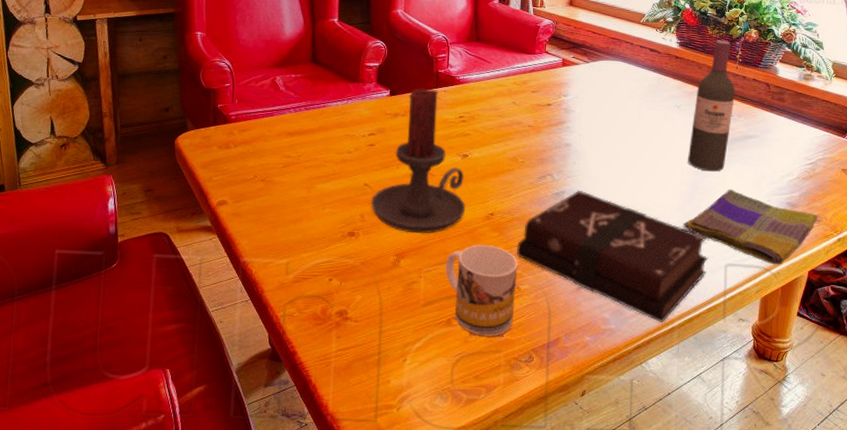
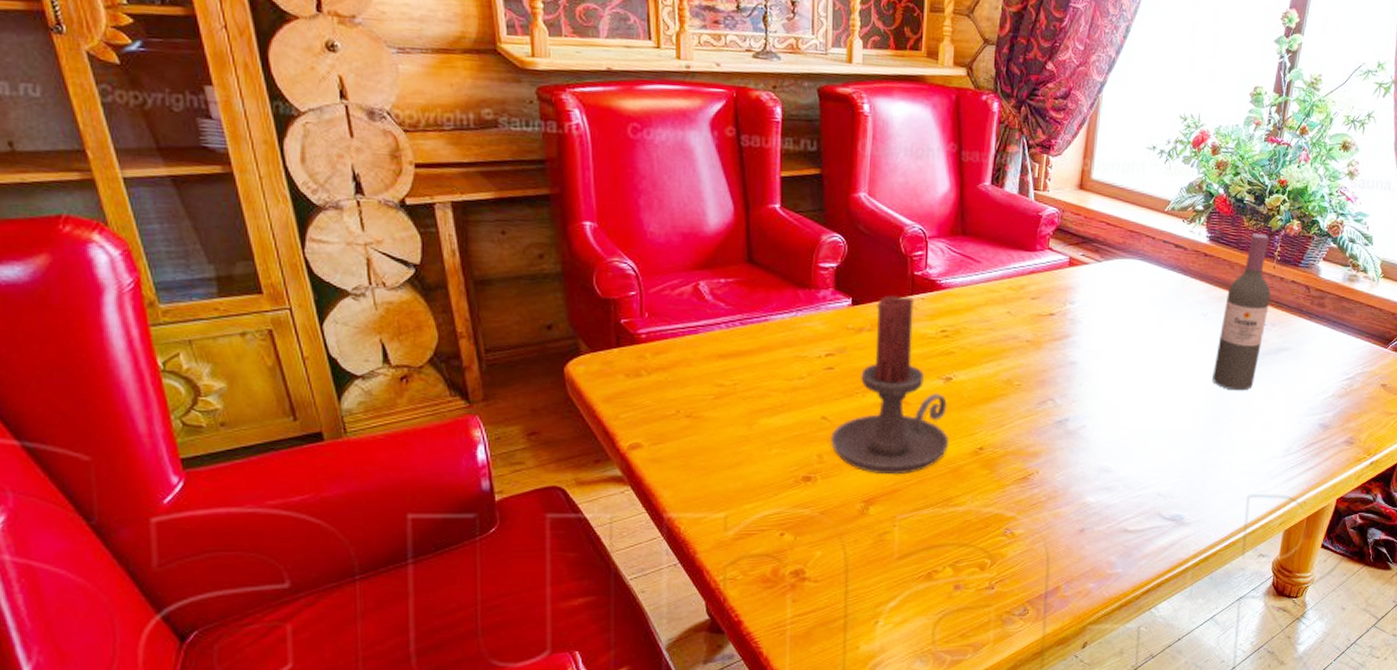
mug: present [446,245,518,337] -> none [925,485,1012,590]
hardback book: present [516,191,708,322] -> none [1010,417,1229,563]
dish towel: present [683,189,817,265] -> none [1203,410,1351,494]

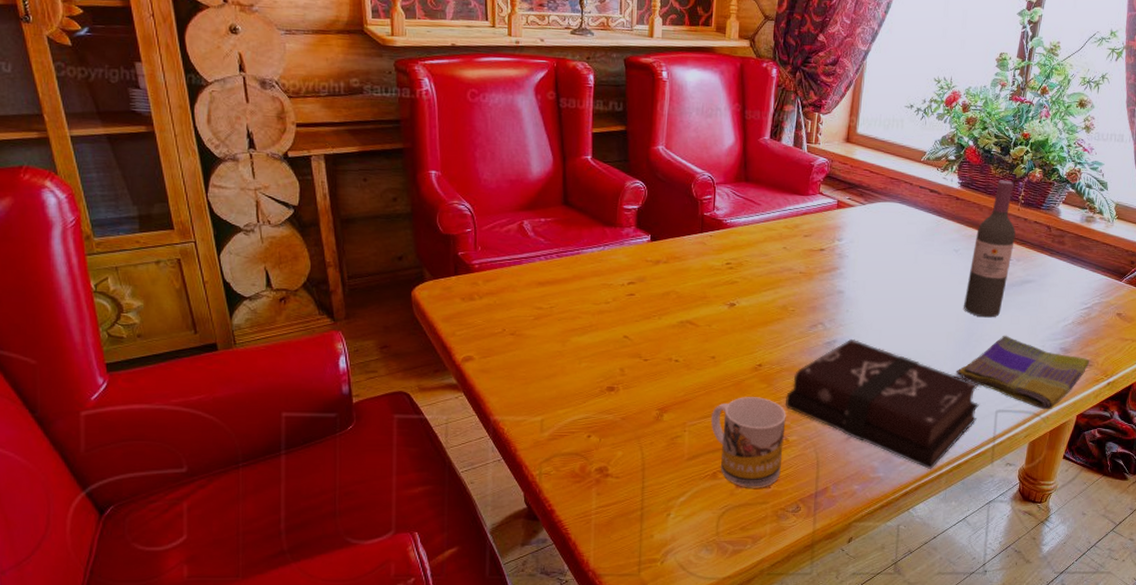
candle holder: present [831,295,950,475] -> none [631,233,733,387]
mug: none [925,485,1012,590] -> present [711,397,786,488]
hardback book: none [1010,417,1229,563] -> present [785,339,979,469]
dish towel: none [1203,410,1351,494] -> present [955,335,1089,410]

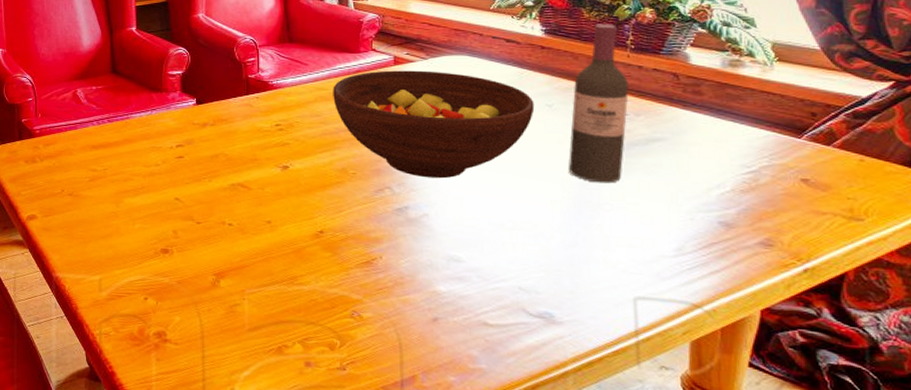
mug: present [711,397,786,488] -> none [272,265,357,369]
fruit bowl: none [781,213,945,315] -> present [333,70,535,179]
hardback book: present [785,339,979,469] -> none [354,206,608,365]
dish towel: present [955,335,1089,410] -> none [569,204,768,301]

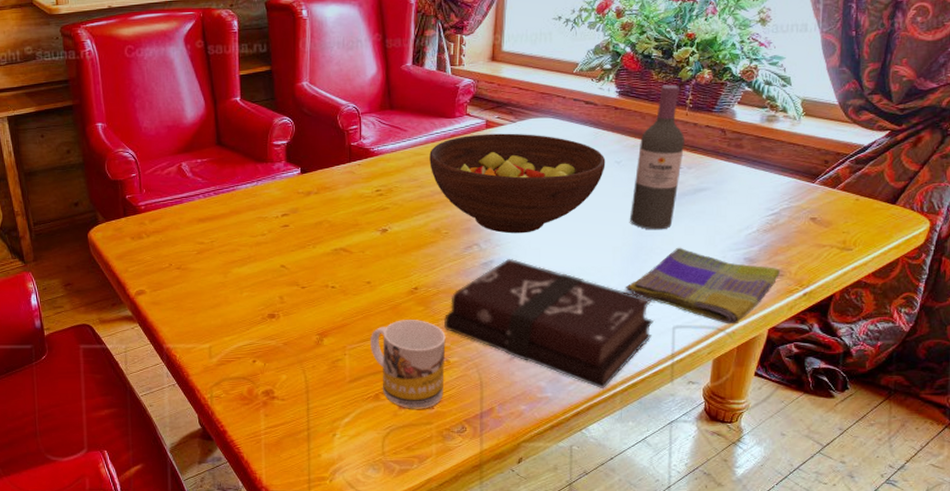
mug: none [272,265,357,369] -> present [371,320,446,409]
hardback book: none [354,206,608,365] -> present [443,259,653,388]
dish towel: none [569,204,768,301] -> present [625,247,780,324]

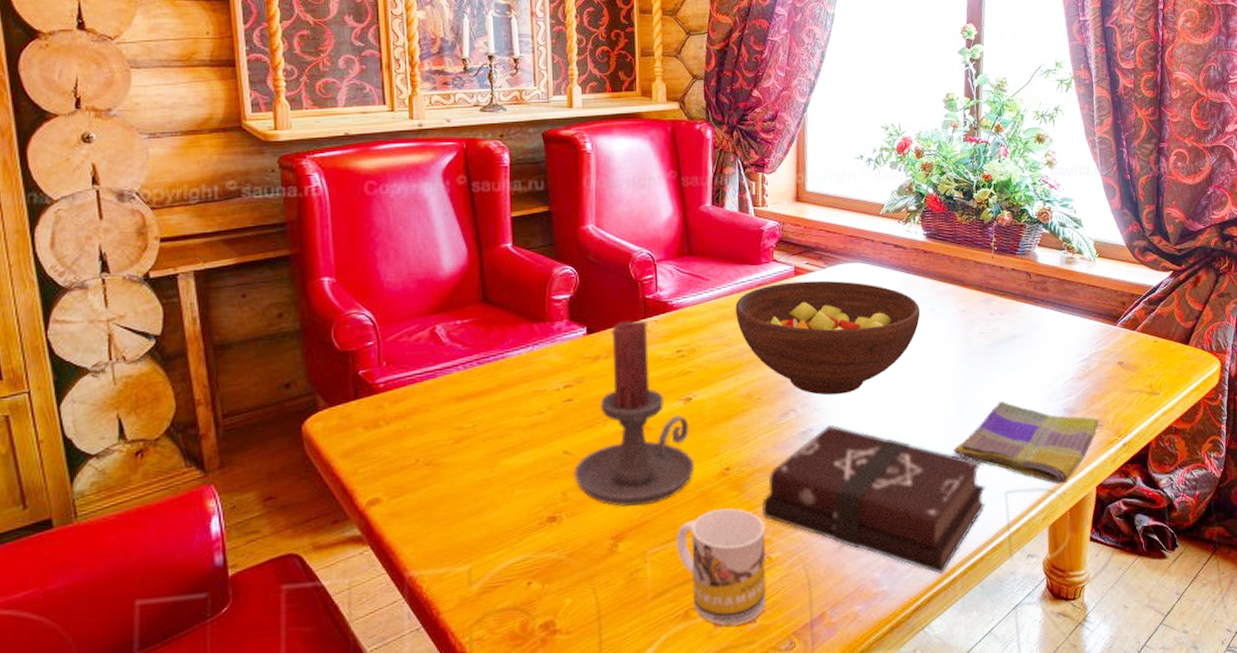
candle holder: none [289,163,388,312] -> present [574,320,695,508]
wine bottle: present [630,84,685,230] -> none [950,226,994,383]

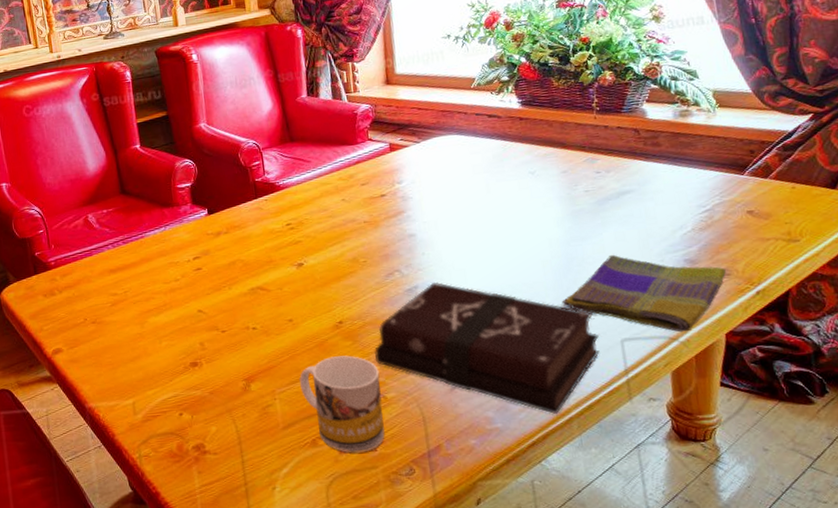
candle holder: present [574,320,695,508] -> none [208,200,311,355]
fruit bowl: present [735,280,921,396] -> none [336,152,520,257]

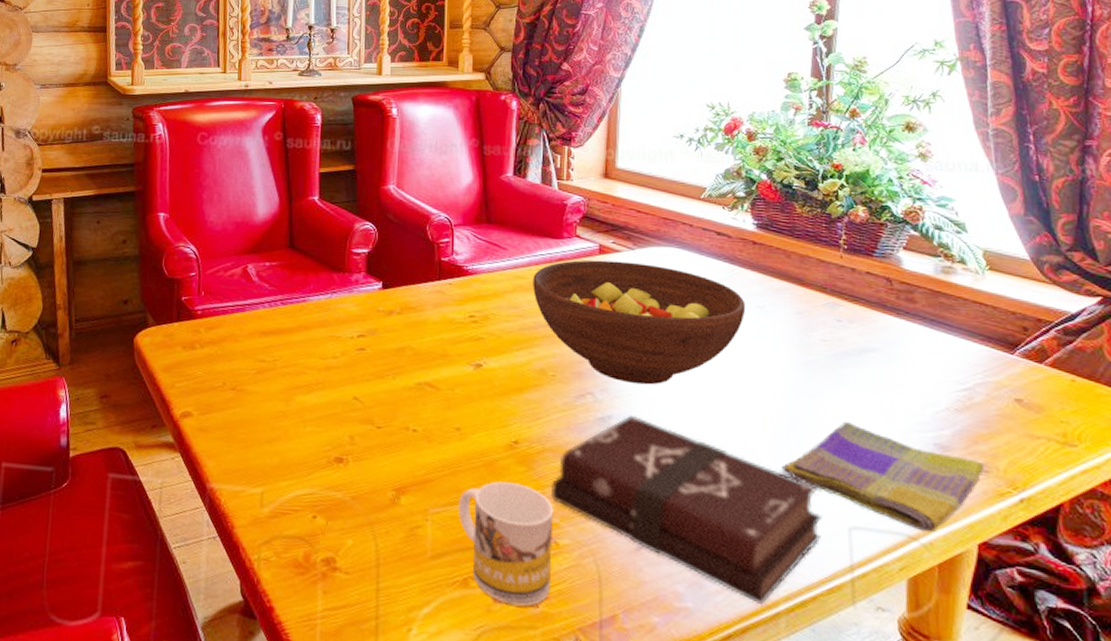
fruit bowl: none [336,152,520,257] -> present [533,260,746,385]

